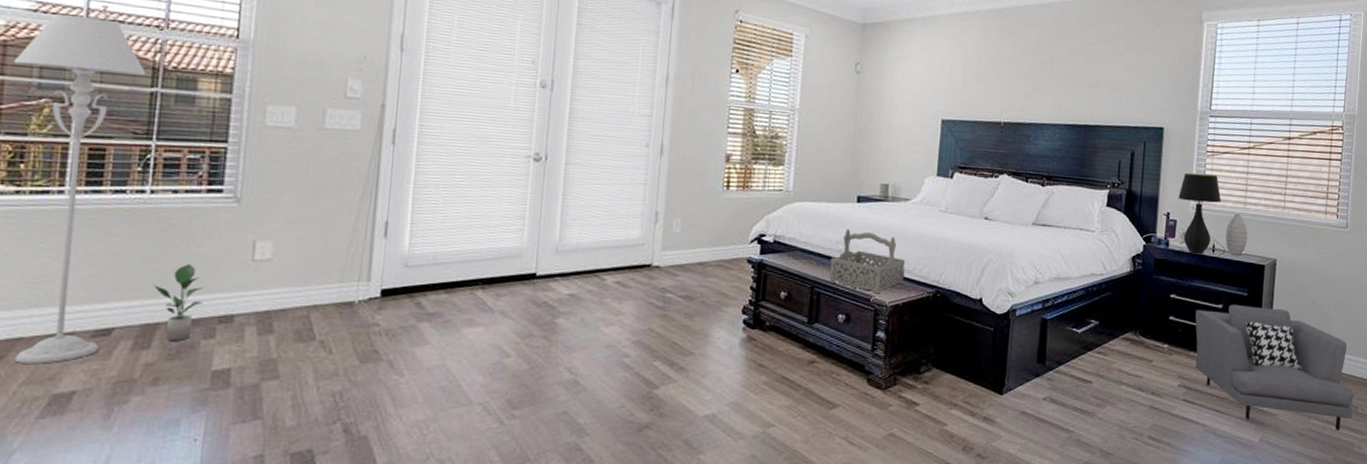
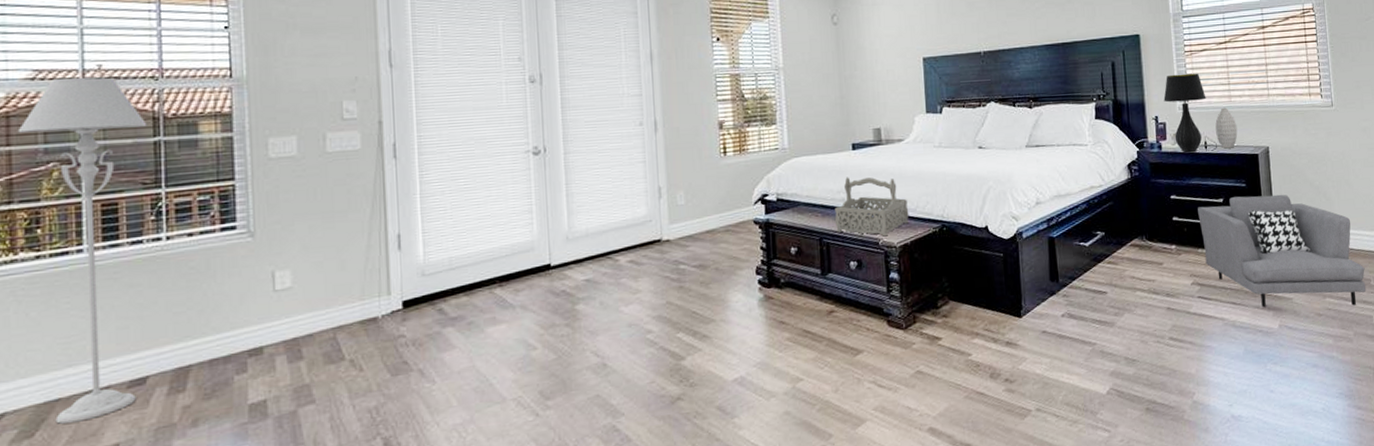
potted plant: present [154,264,204,342] -> none [182,303,232,382]

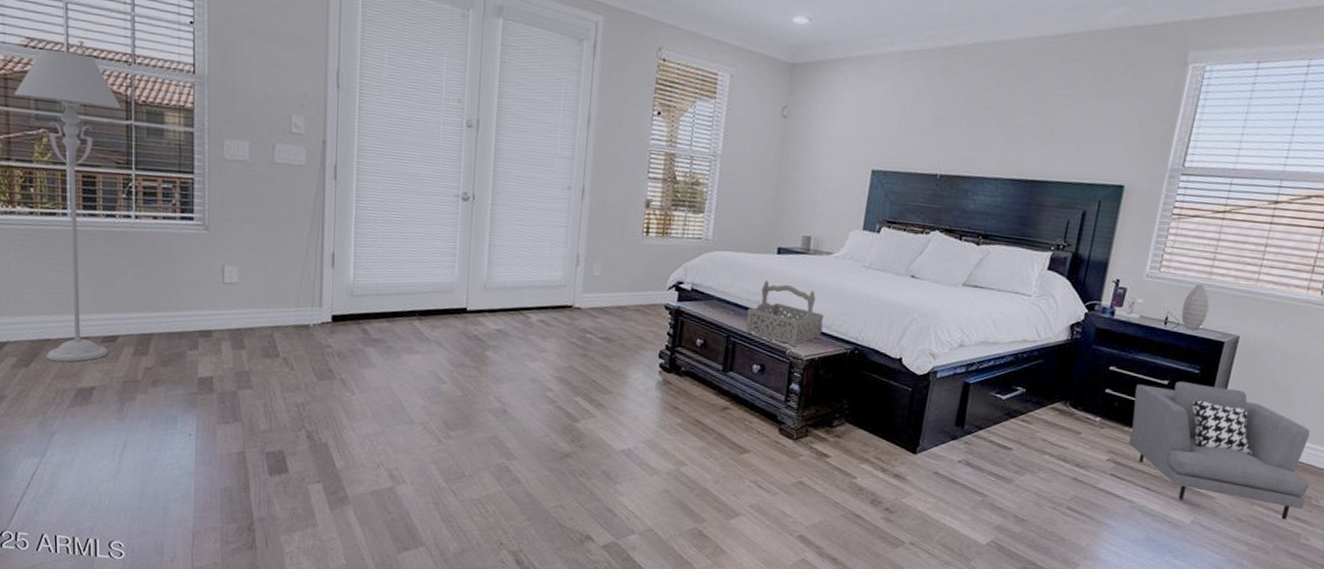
table lamp: present [1163,73,1206,153] -> none [1131,237,1183,327]

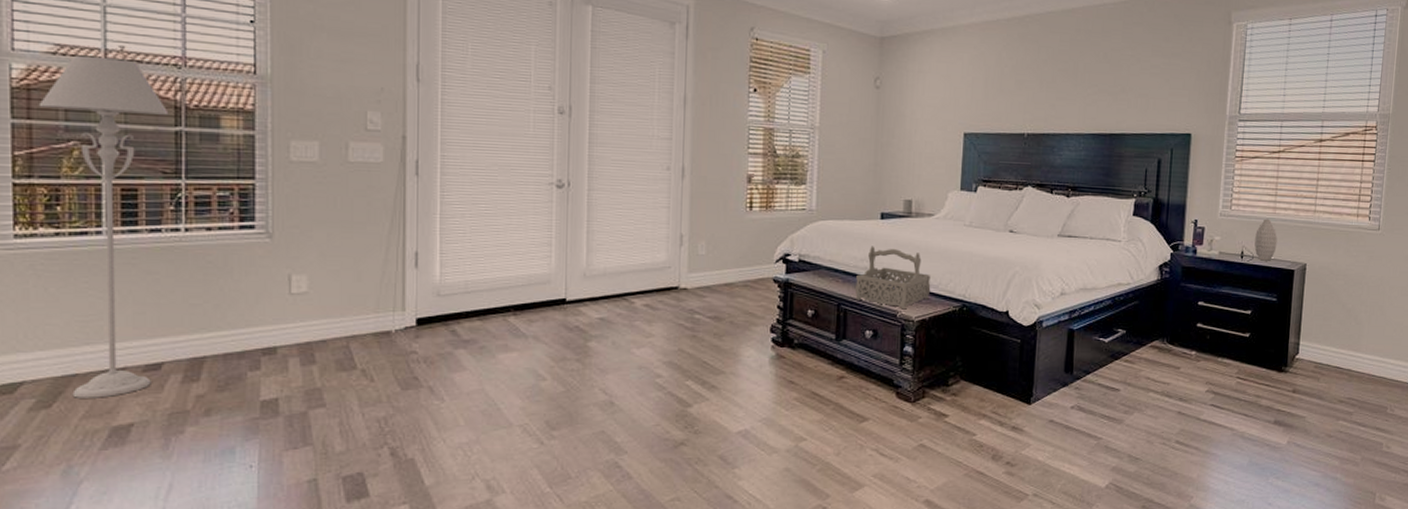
armchair: present [1128,381,1310,520] -> none [1223,310,1384,431]

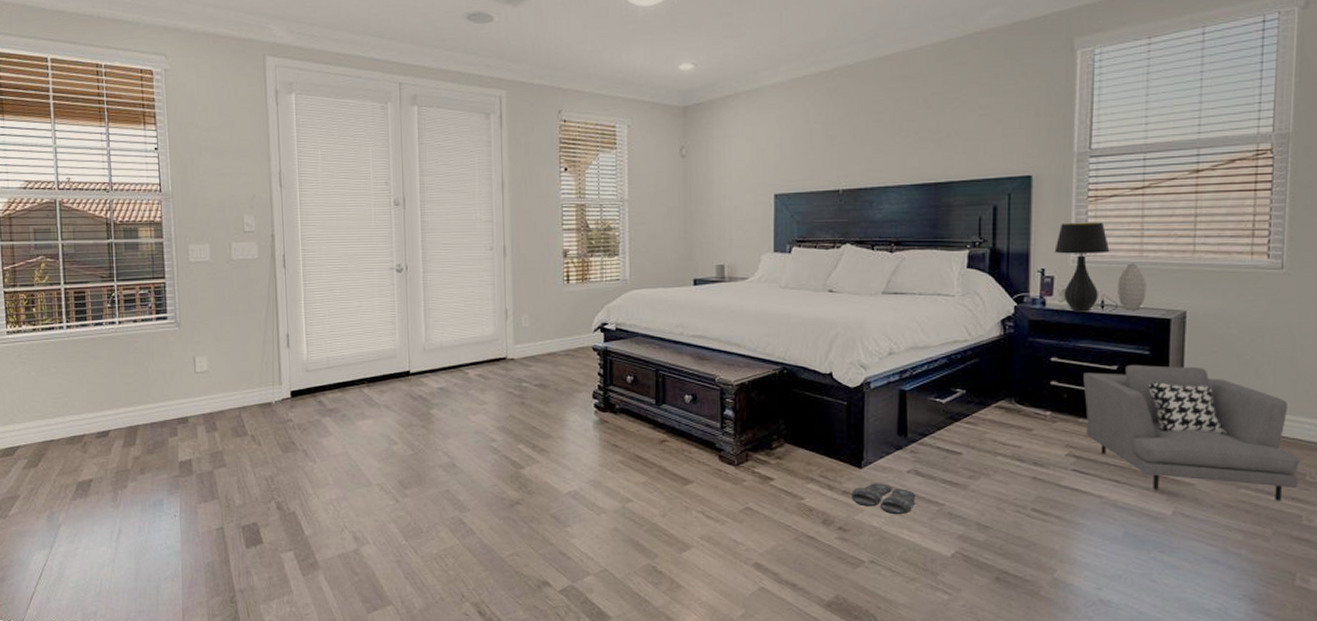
floor lamp: present [38,55,169,398] -> none [17,187,103,459]
decorative basket: present [855,246,931,310] -> none [673,312,749,374]
slippers: none [1020,418,1078,448] -> present [851,483,916,514]
table lamp: none [1206,179,1251,261] -> present [1054,222,1110,312]
armchair: none [1223,310,1384,431] -> present [1083,365,1300,501]

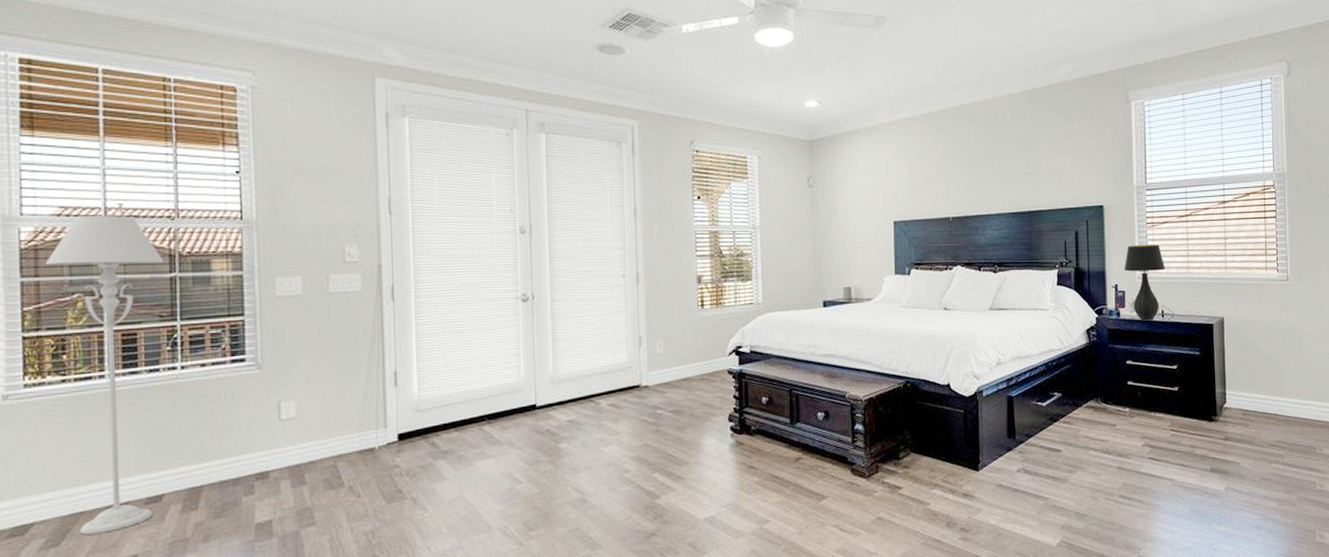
floor lamp: none [17,187,103,459] -> present [45,214,164,535]
slippers: present [851,483,916,514] -> none [971,483,1026,511]
armchair: present [1083,365,1300,501] -> none [1152,363,1312,472]
vase: present [1117,263,1147,310] -> none [1173,278,1194,318]

